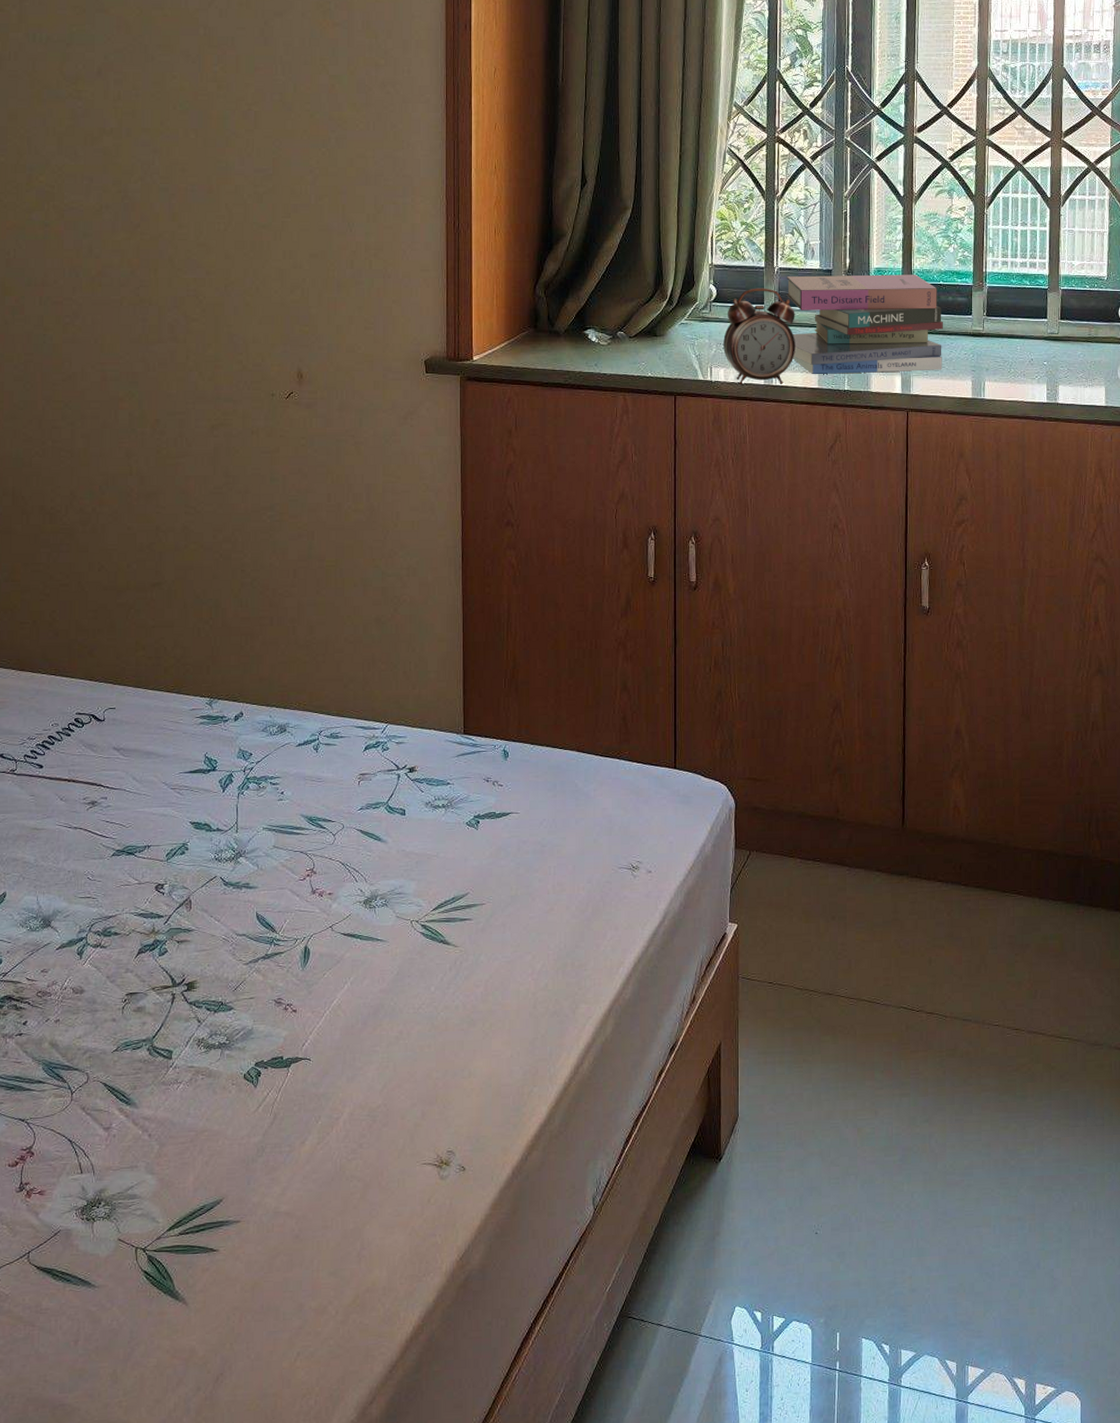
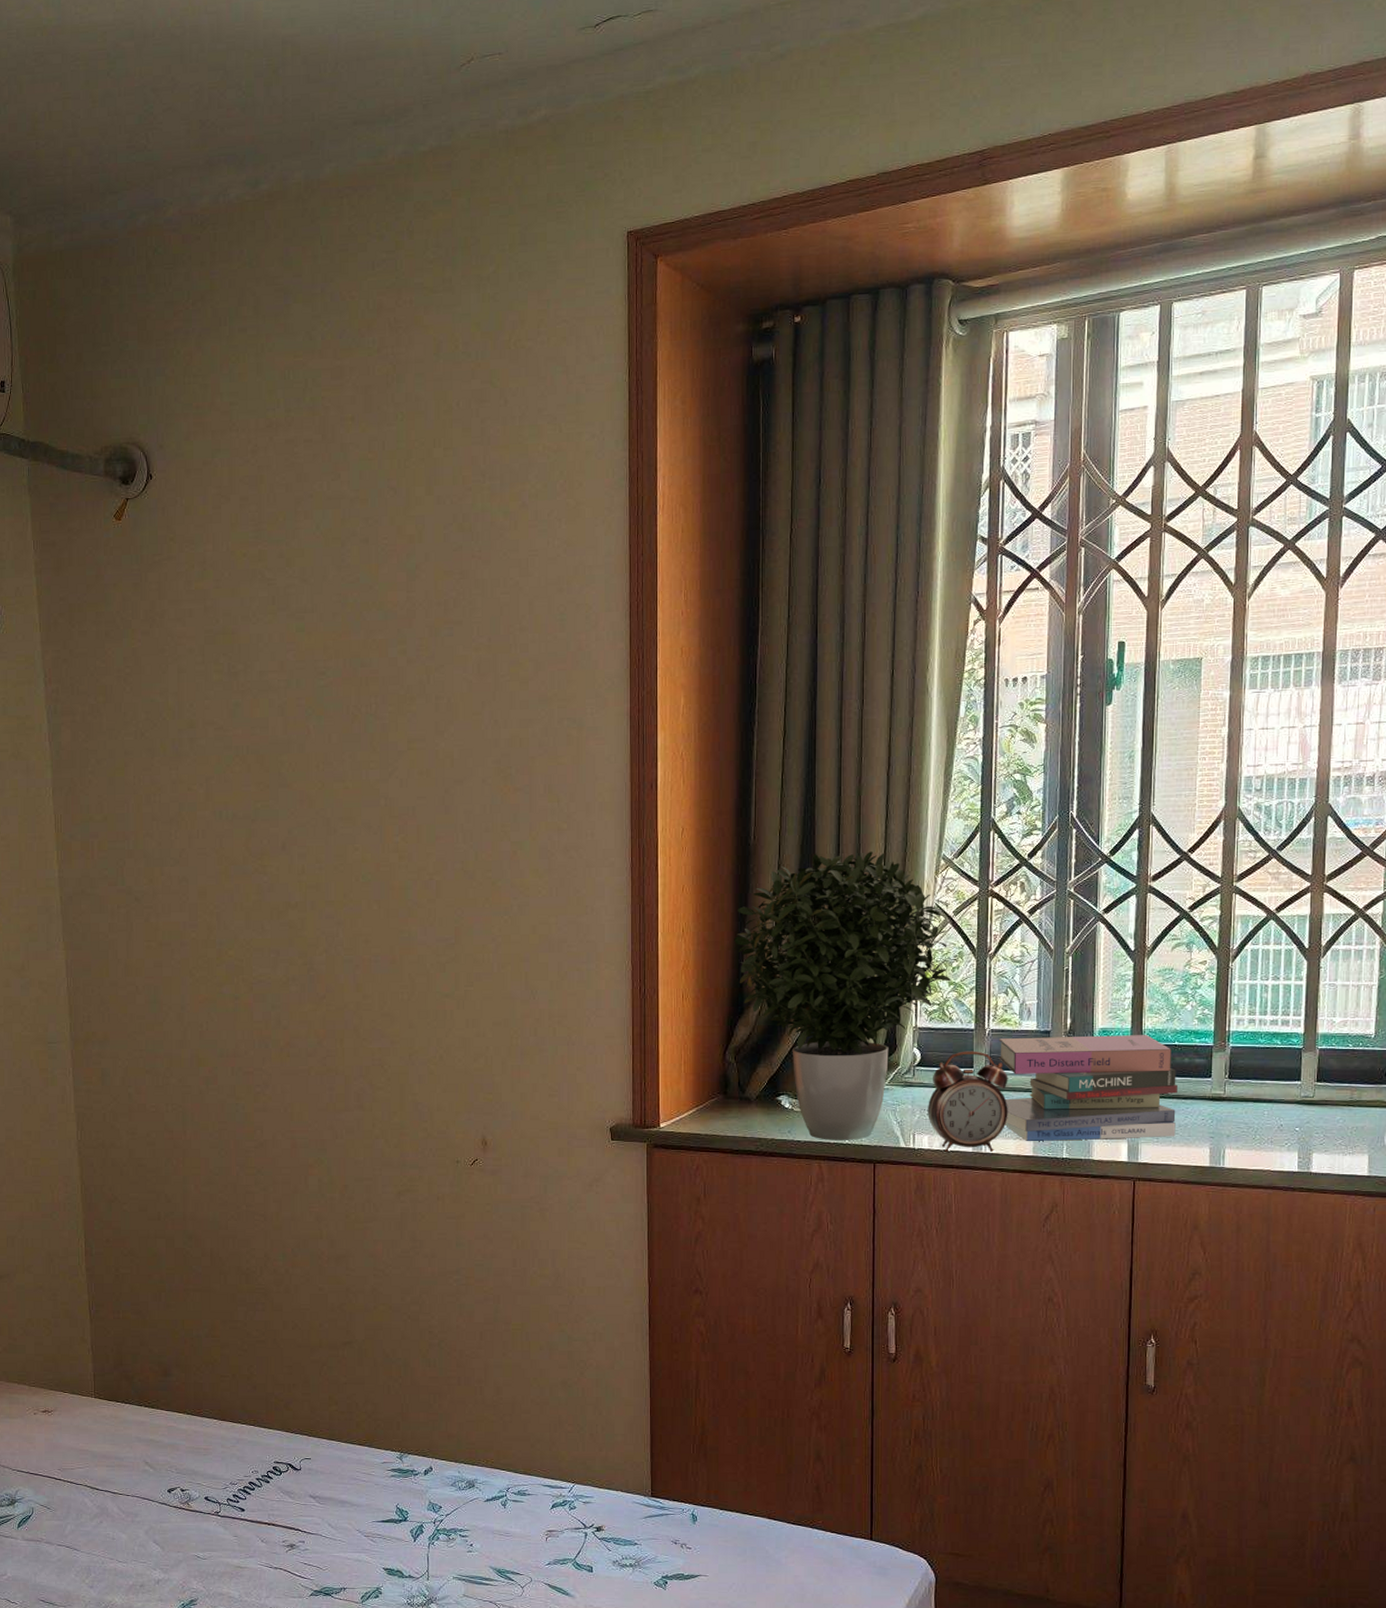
potted plant: none [543,96,743,373] -> present [734,852,951,1140]

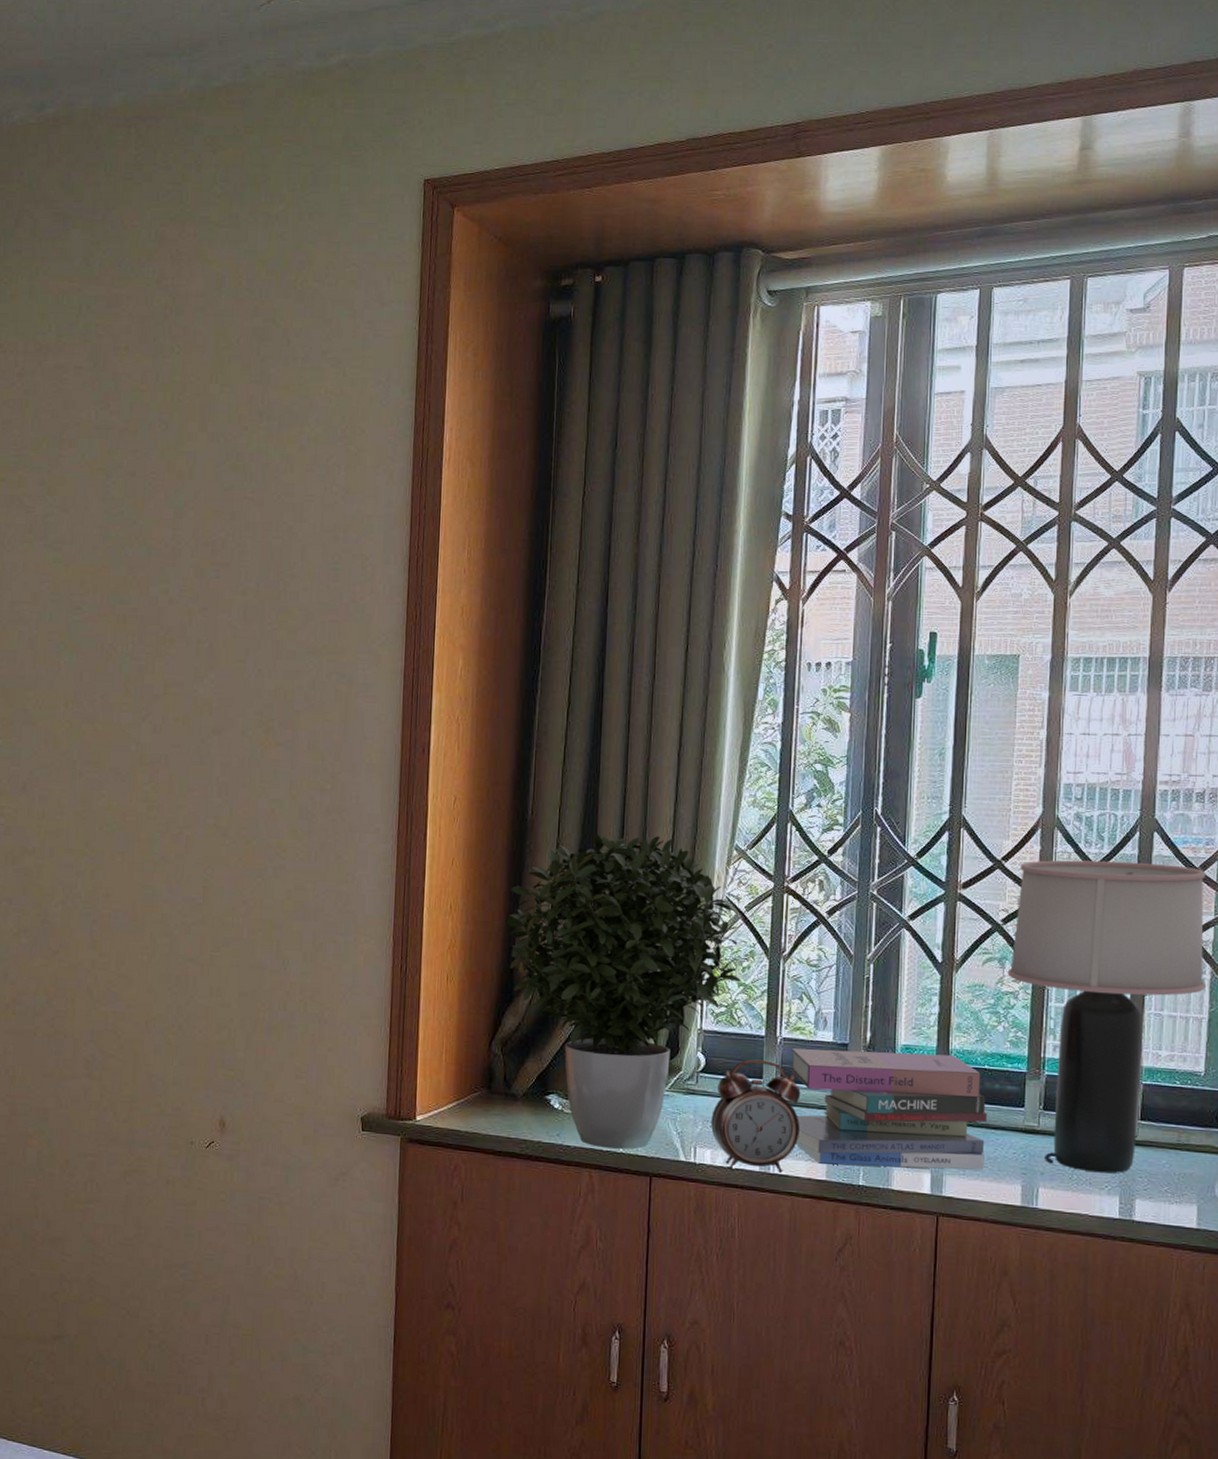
table lamp: none [1194,845,1376,1132] -> present [1007,860,1206,1173]

